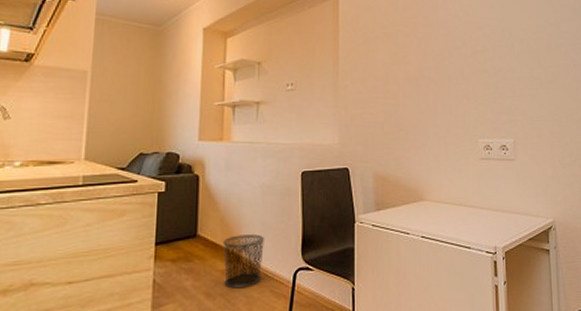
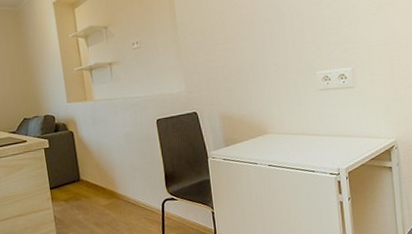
waste bin: present [222,234,264,289] -> none [101,175,136,219]

